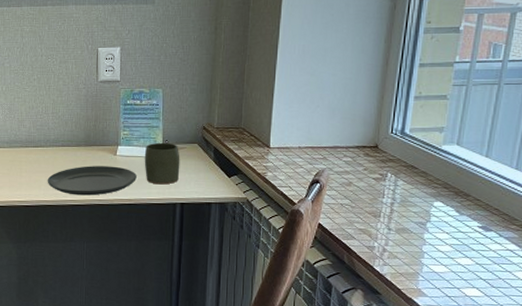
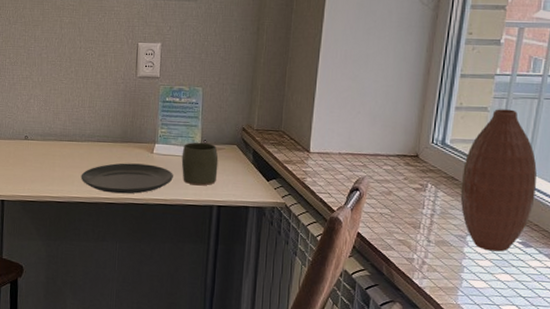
vase: none [420,96,497,237] -> present [460,109,537,252]

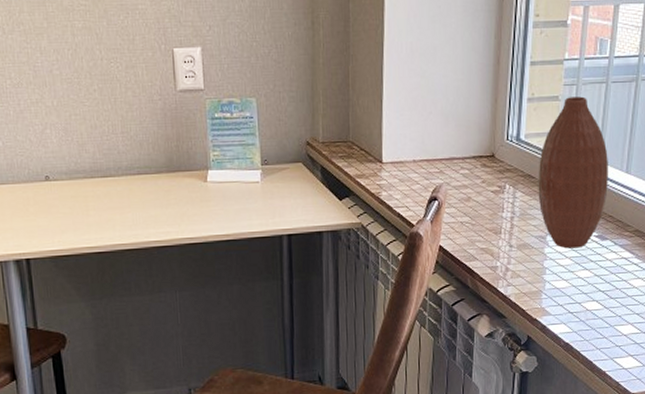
plate: present [80,163,173,194] -> none [122,195,233,235]
mug: present [181,142,219,186] -> none [240,163,284,214]

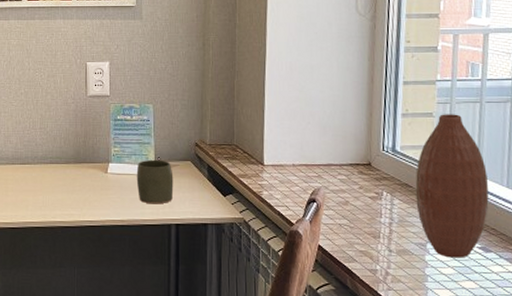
mug: none [240,163,284,214] -> present [136,159,174,204]

